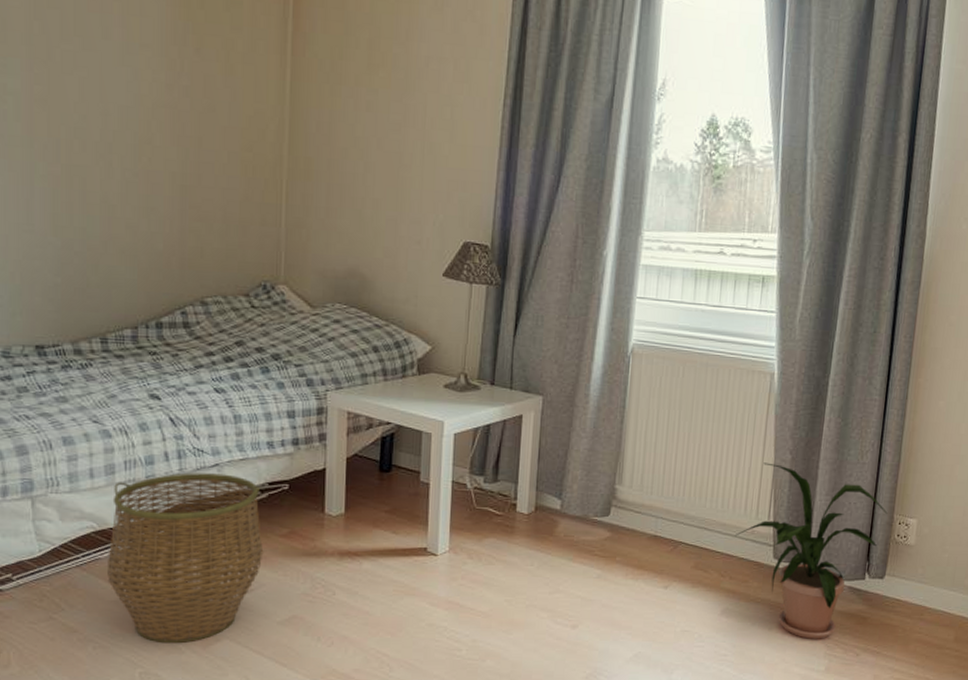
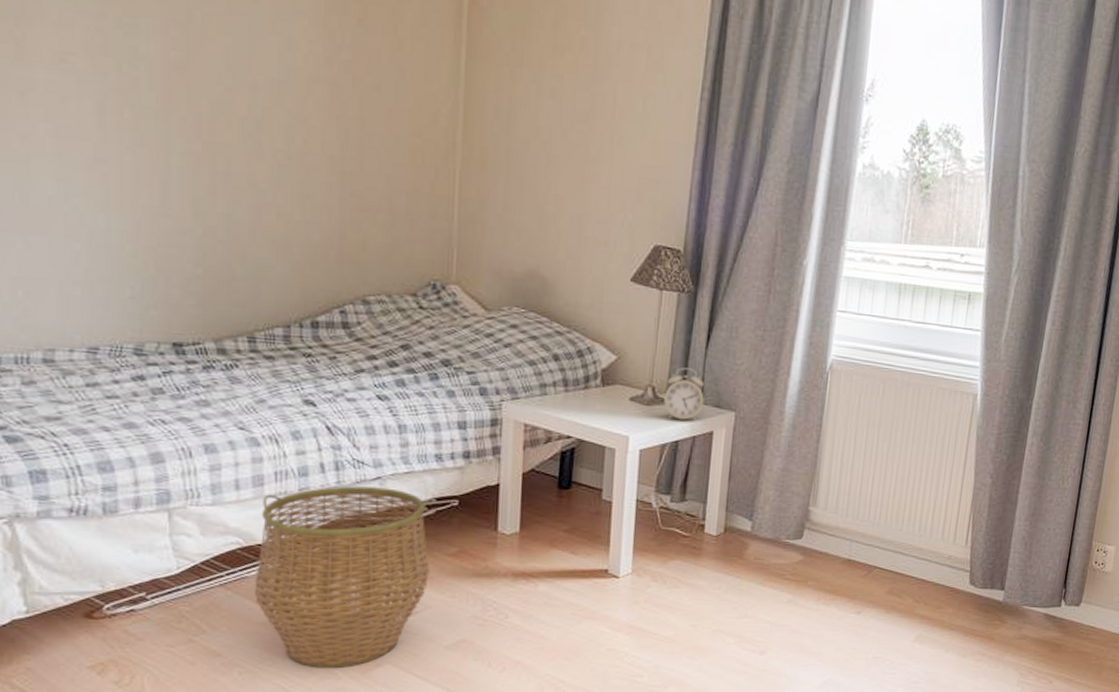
alarm clock: none [476,355,513,405] -> present [664,367,704,421]
house plant: present [734,462,888,639] -> none [930,486,1086,666]

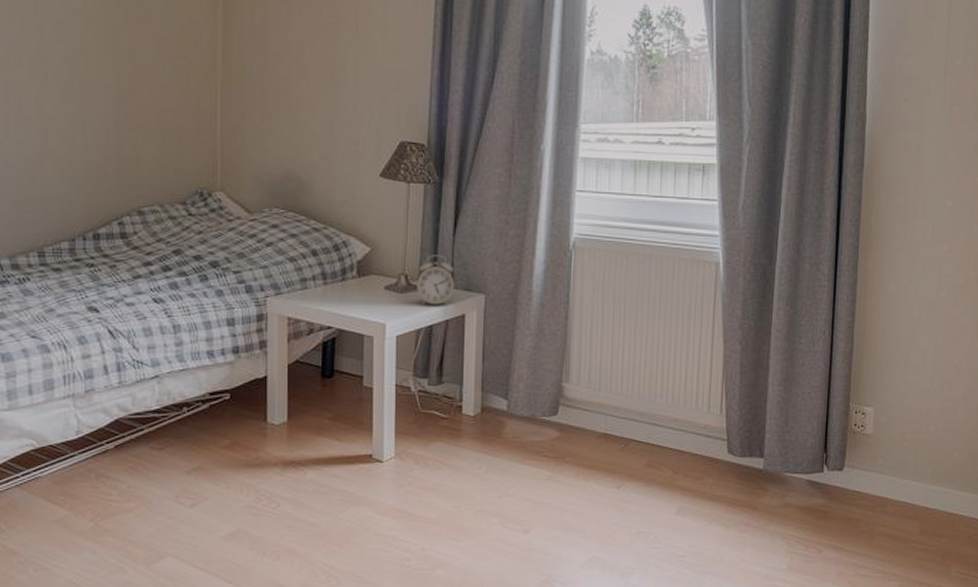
basket: present [253,486,430,668] -> none [46,385,206,562]

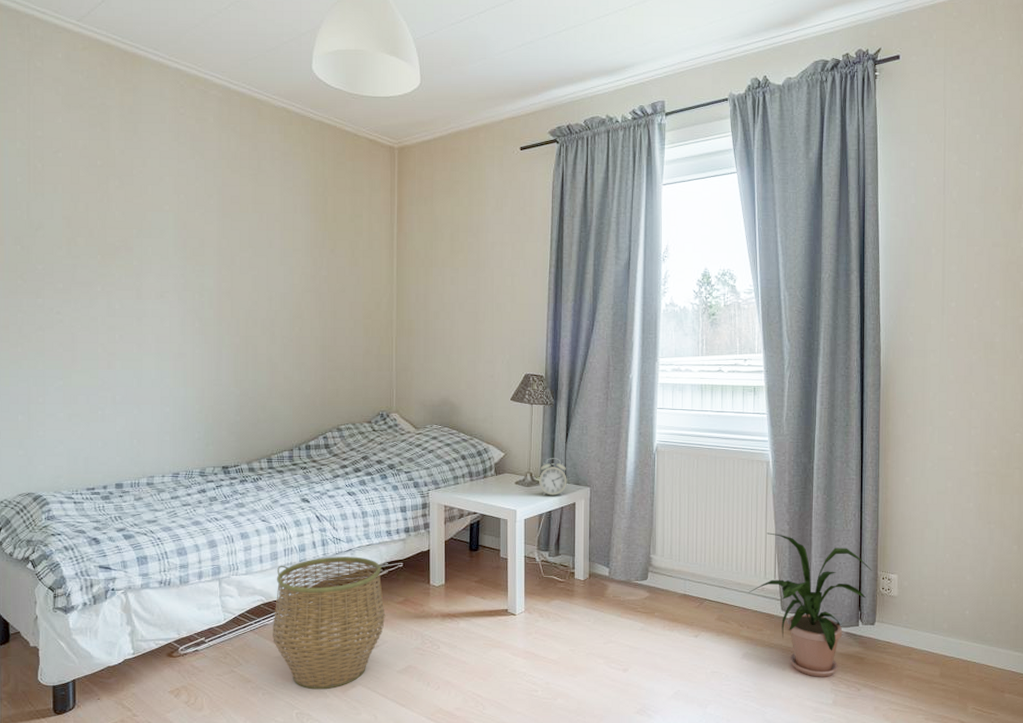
basket: none [46,385,206,562] -> present [272,556,386,689]
house plant: none [686,354,843,536] -> present [748,533,872,677]

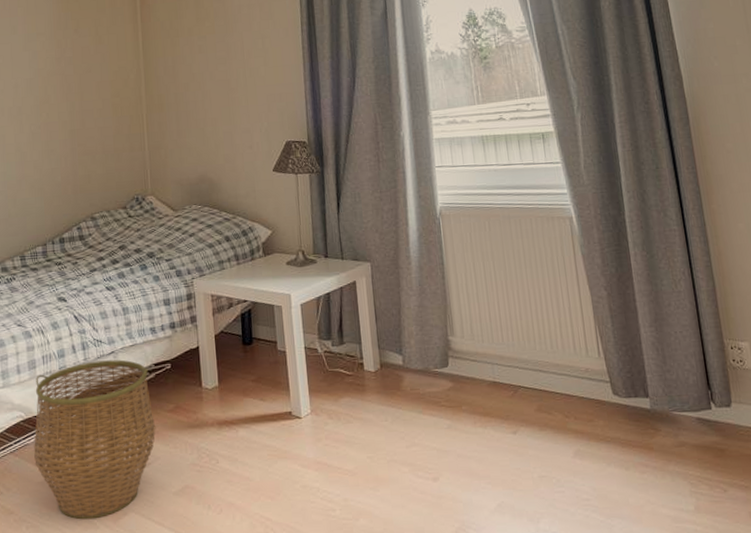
alarm clock: present [539,458,567,496] -> none [312,231,344,276]
house plant: present [748,533,872,677] -> none [569,301,717,477]

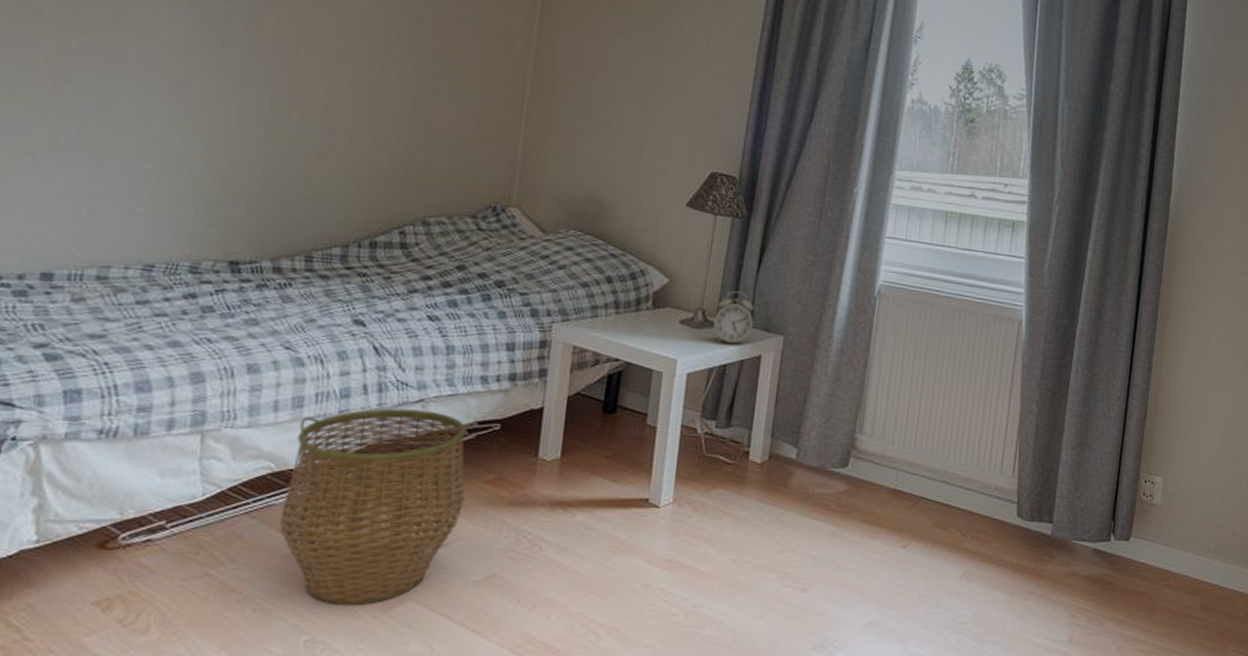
alarm clock: none [312,231,344,276] -> present [713,291,754,344]

